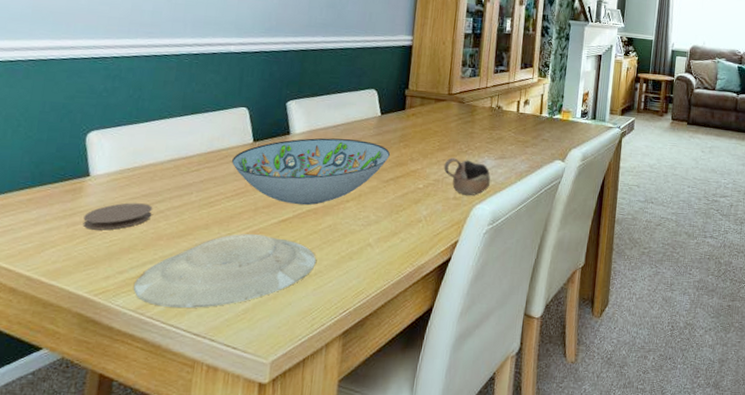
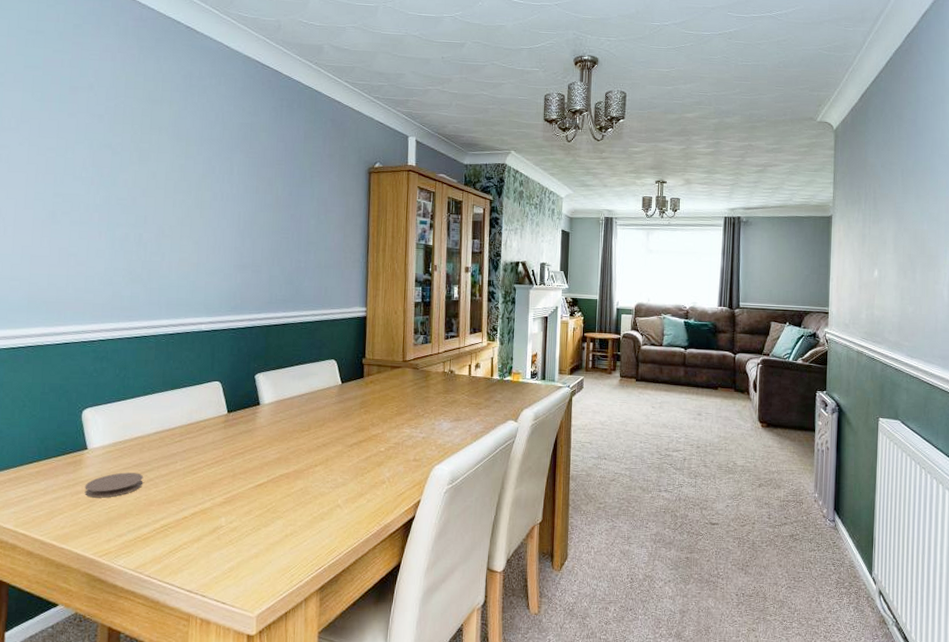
plate: present [133,234,316,308] -> none [131,498,291,568]
decorative bowl: present [232,138,390,206] -> none [210,407,352,471]
cup: present [443,157,491,196] -> none [403,421,448,457]

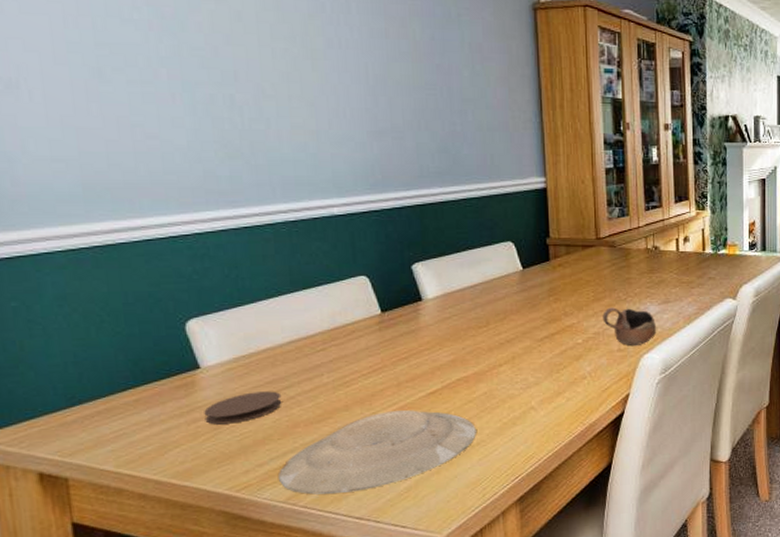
plate: none [131,498,291,568] -> present [277,410,476,495]
cup: none [403,421,448,457] -> present [602,307,657,346]

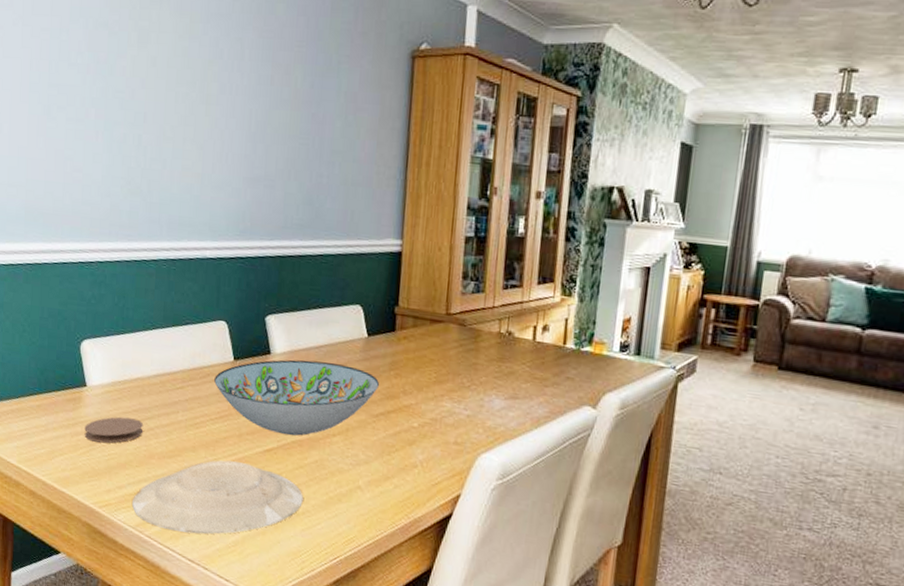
decorative bowl: none [361,299,540,375] -> present [214,359,379,436]
cup: present [602,307,657,346] -> none [442,393,500,442]

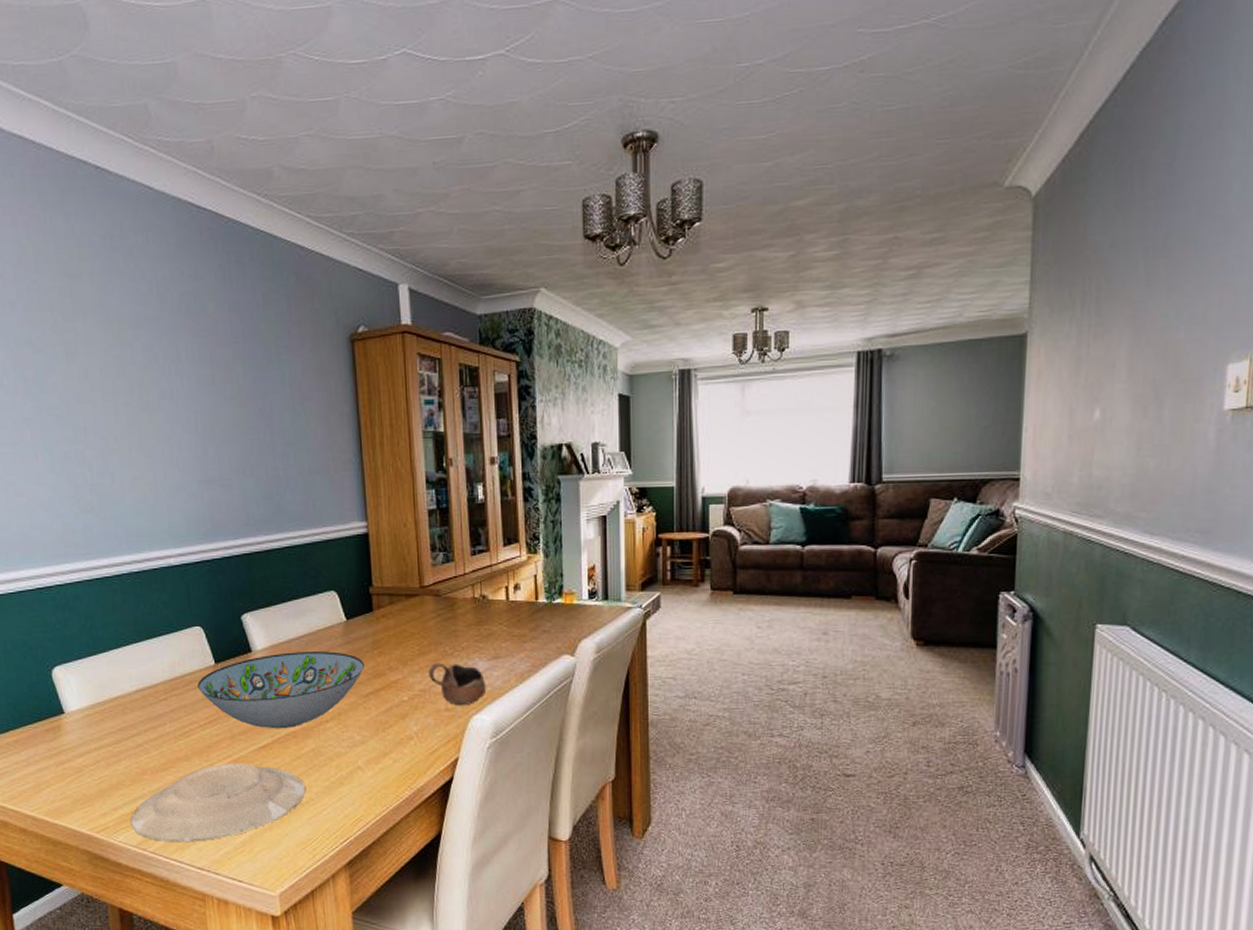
coaster: present [84,416,144,444] -> none [69,738,132,768]
cup: none [442,393,500,442] -> present [428,662,487,705]

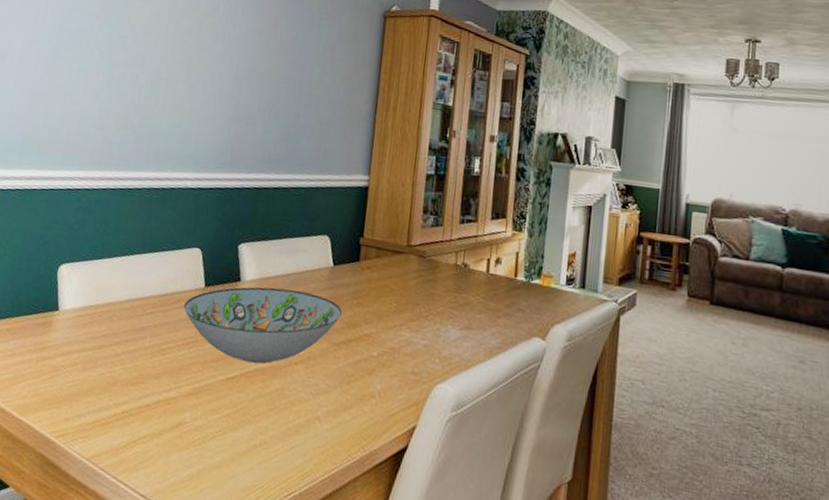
plate: present [130,764,305,843] -> none [89,388,262,467]
cup: present [428,662,487,705] -> none [401,322,455,372]

